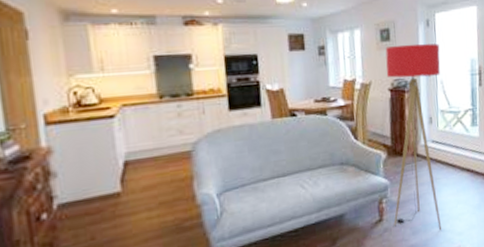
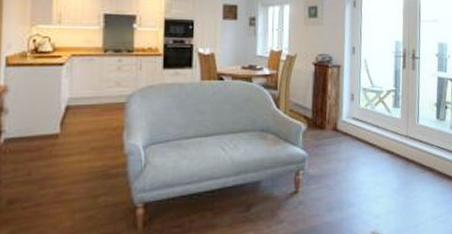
floor lamp: present [385,43,442,231] -> none [309,22,365,211]

